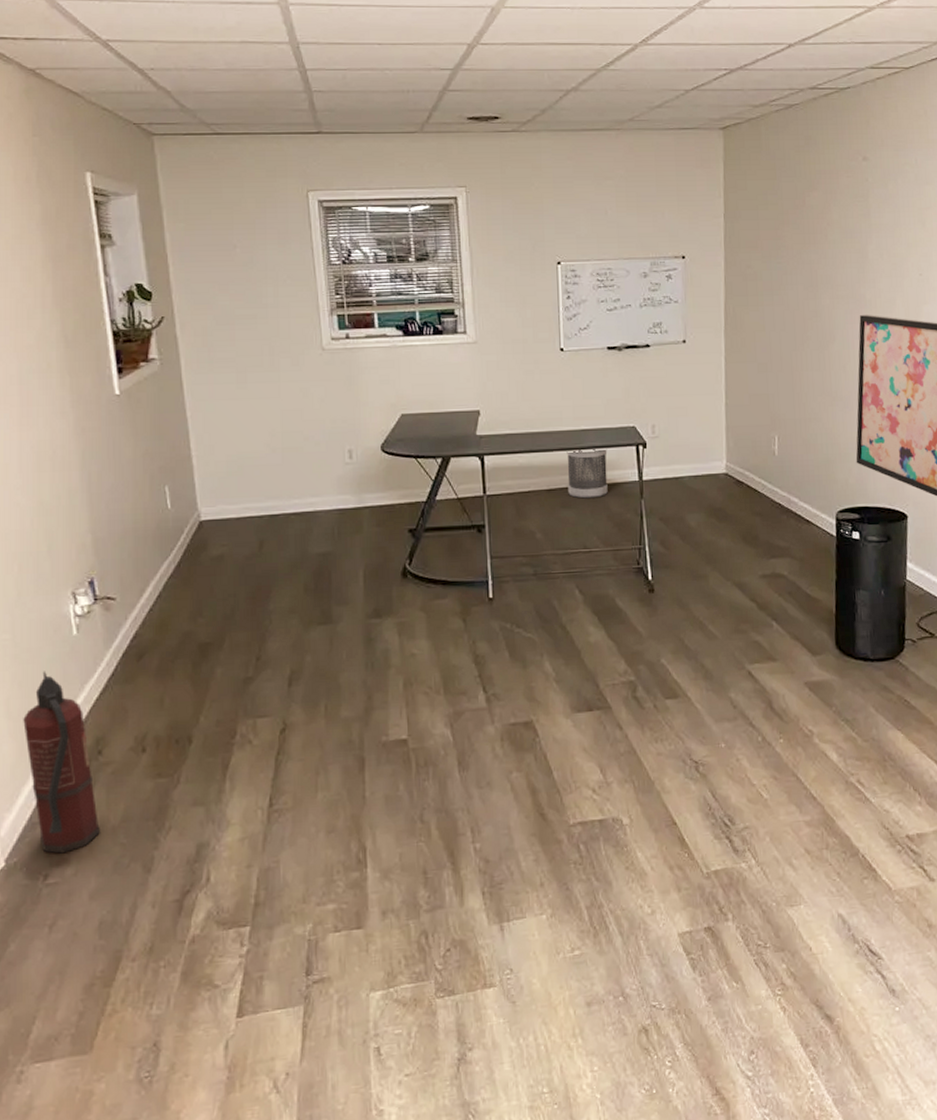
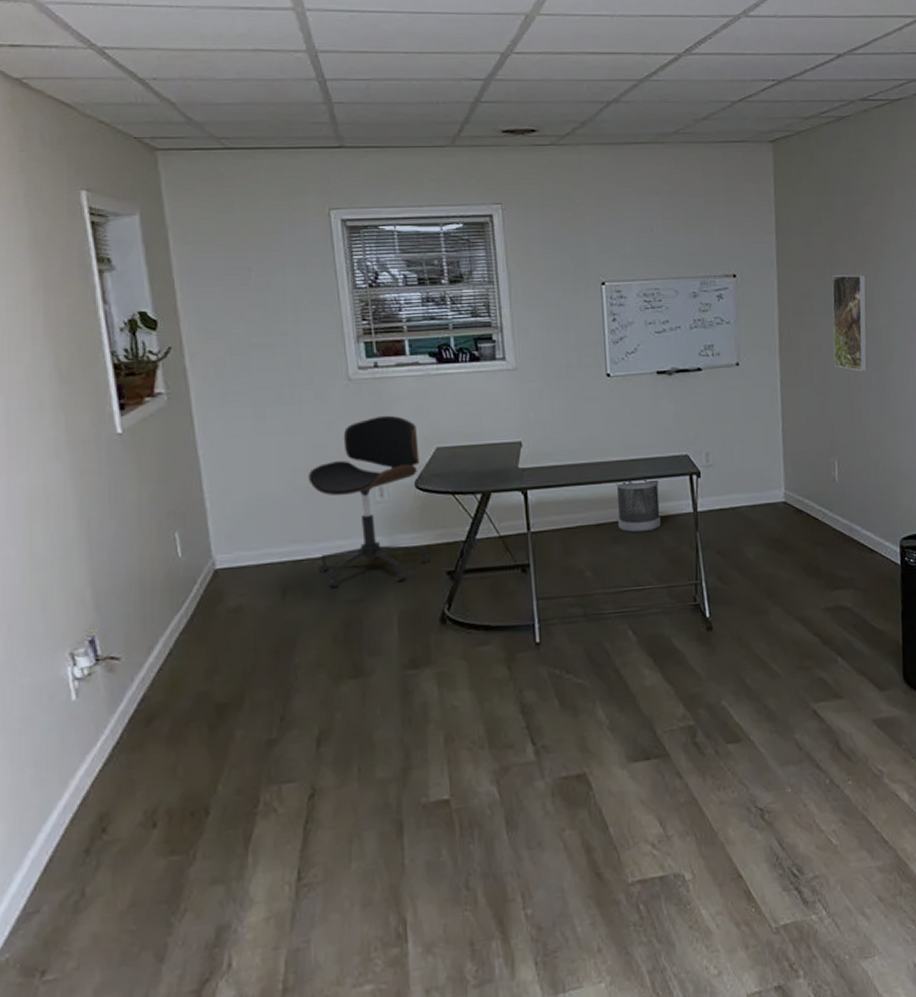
fire extinguisher: present [23,671,100,854] -> none [15,742,105,946]
office chair: none [284,383,394,541] -> present [308,415,430,587]
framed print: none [776,257,811,351] -> present [832,274,868,372]

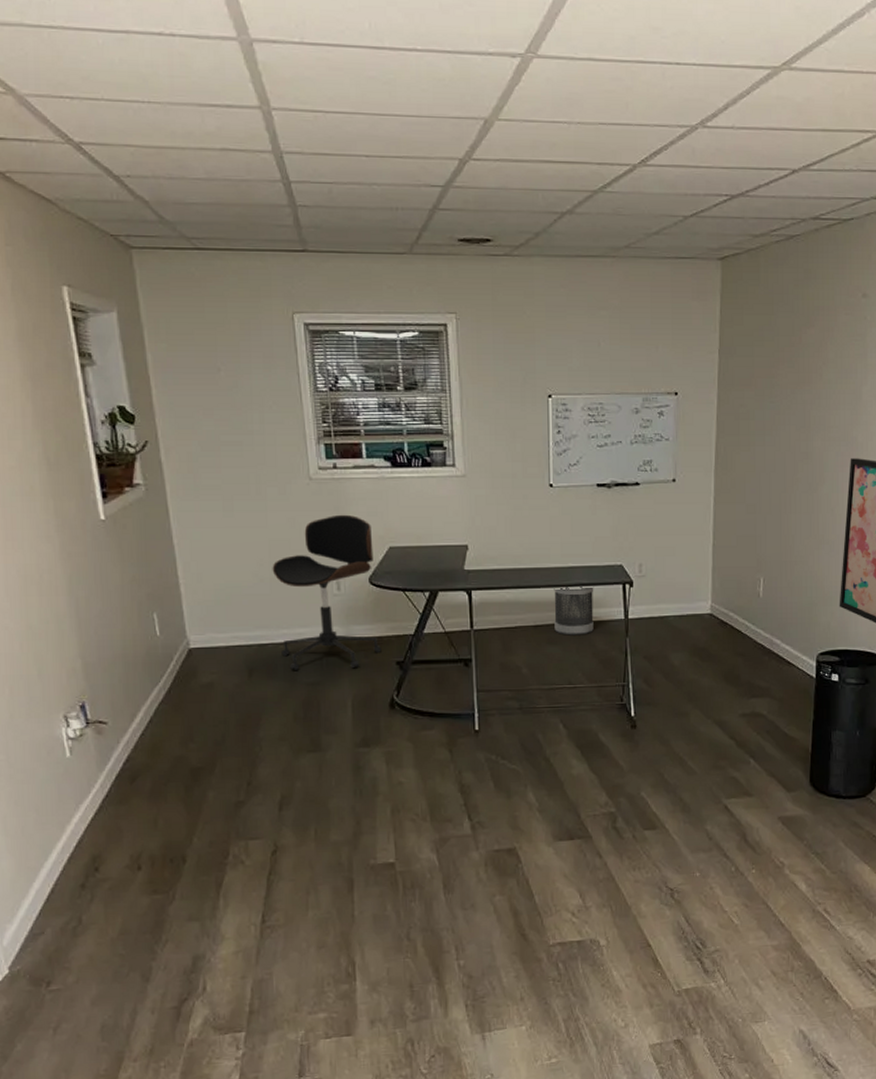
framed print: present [832,274,868,372] -> none [766,397,804,493]

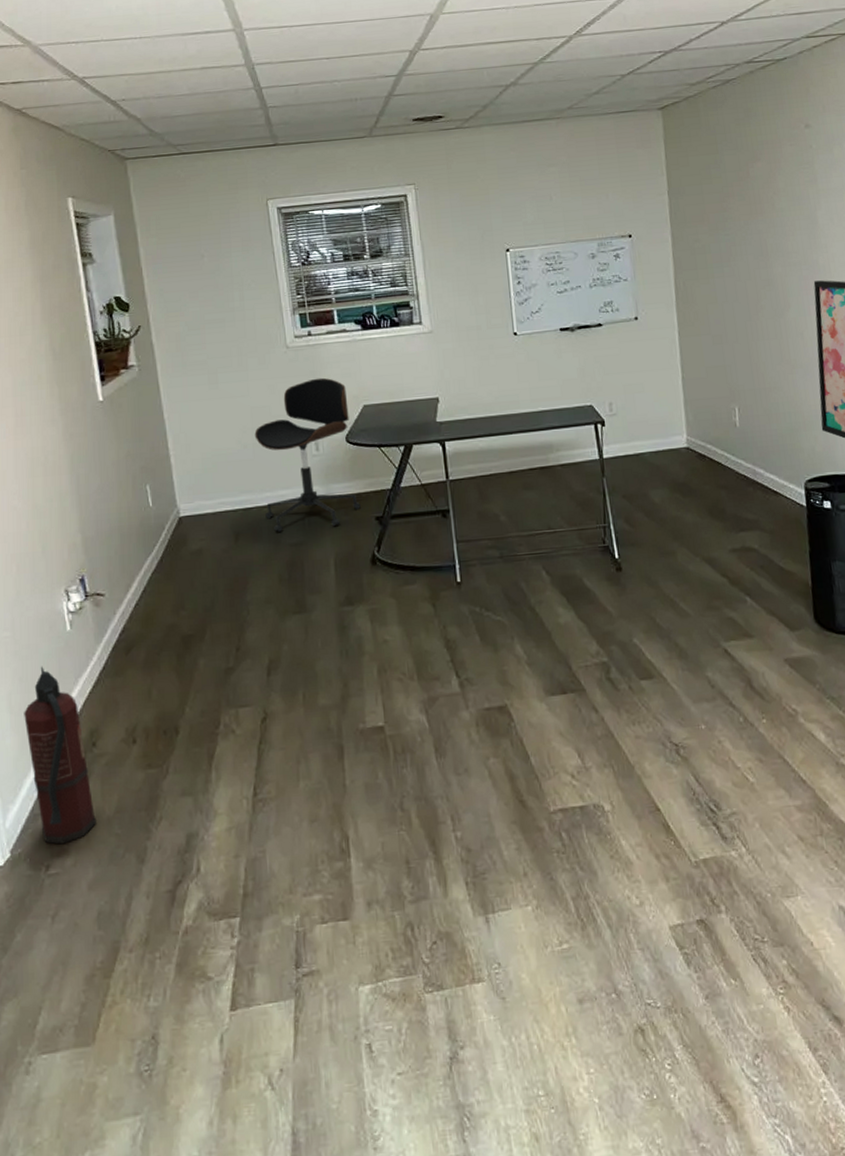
fire extinguisher: none [20,791,99,963] -> present [24,666,96,845]
wastebasket: present [554,586,594,635] -> none [525,429,569,480]

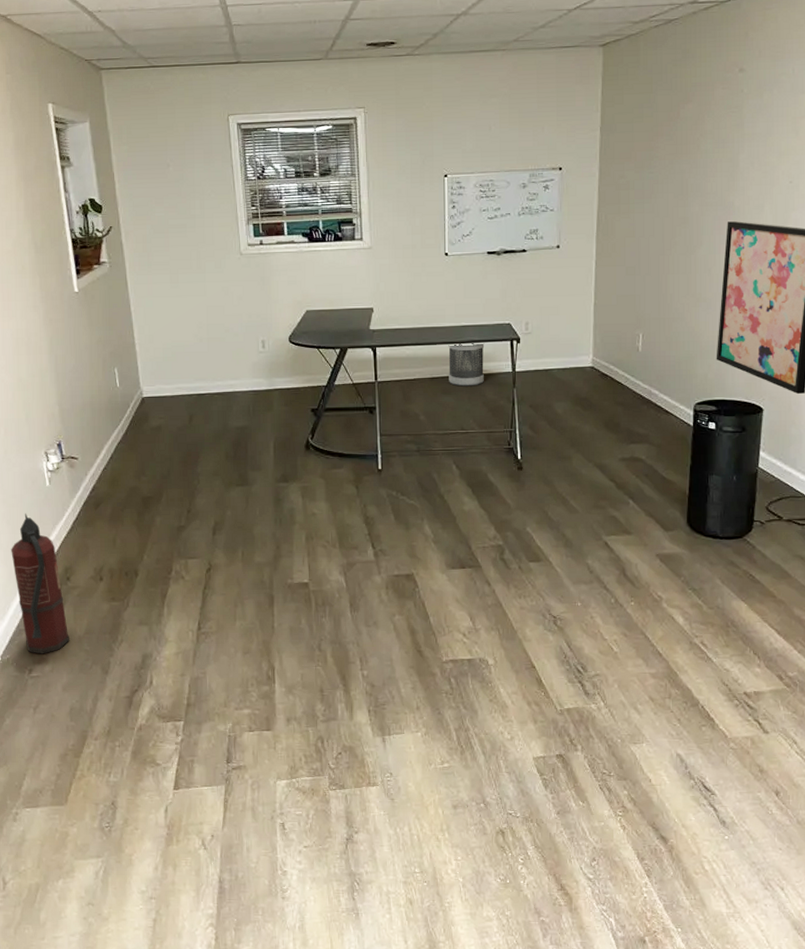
office chair: present [254,377,361,532] -> none [209,283,299,416]
wastebasket: none [525,429,569,480] -> present [448,343,485,387]

